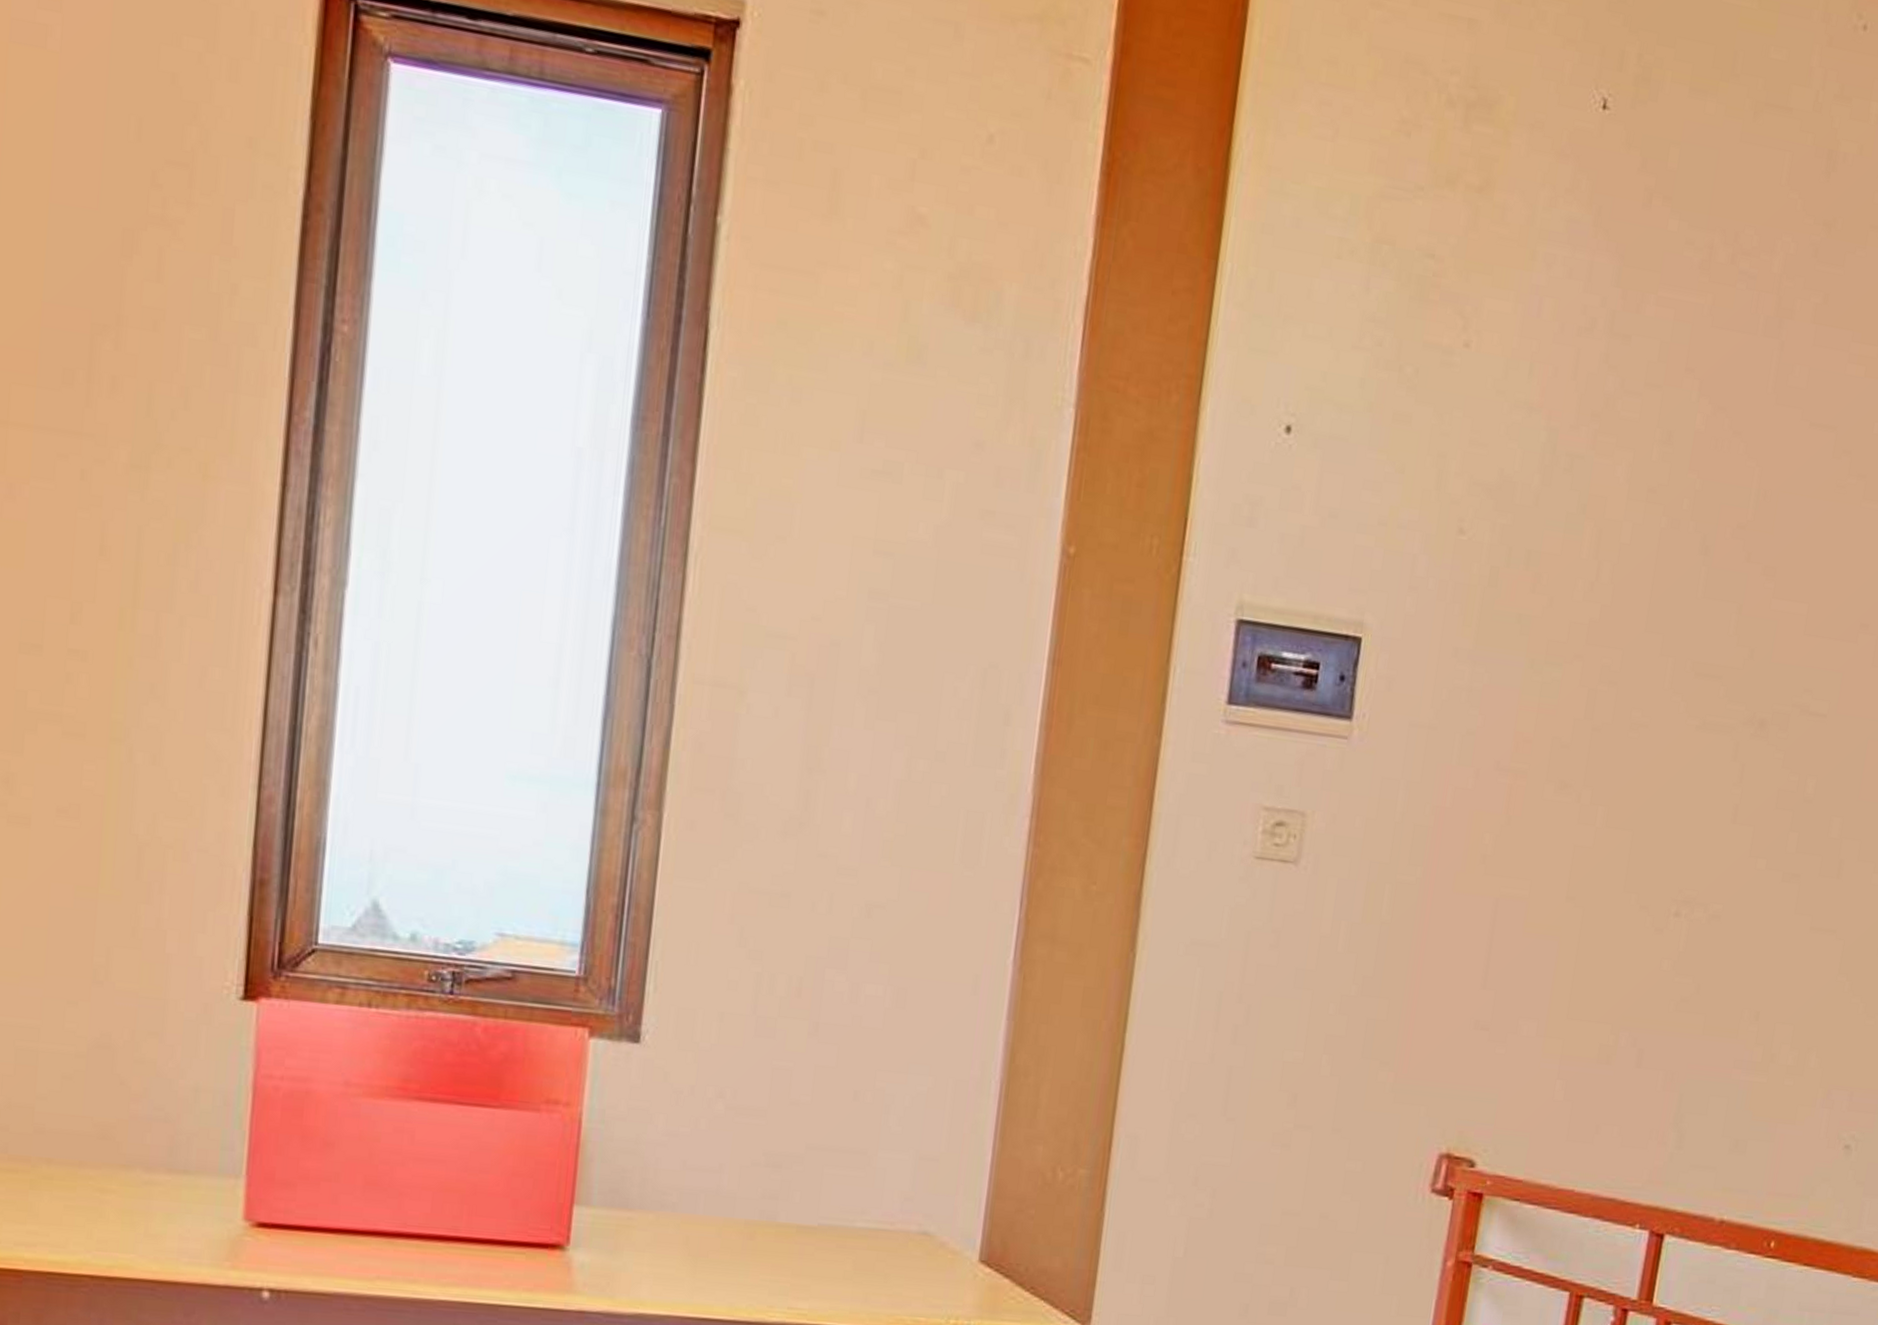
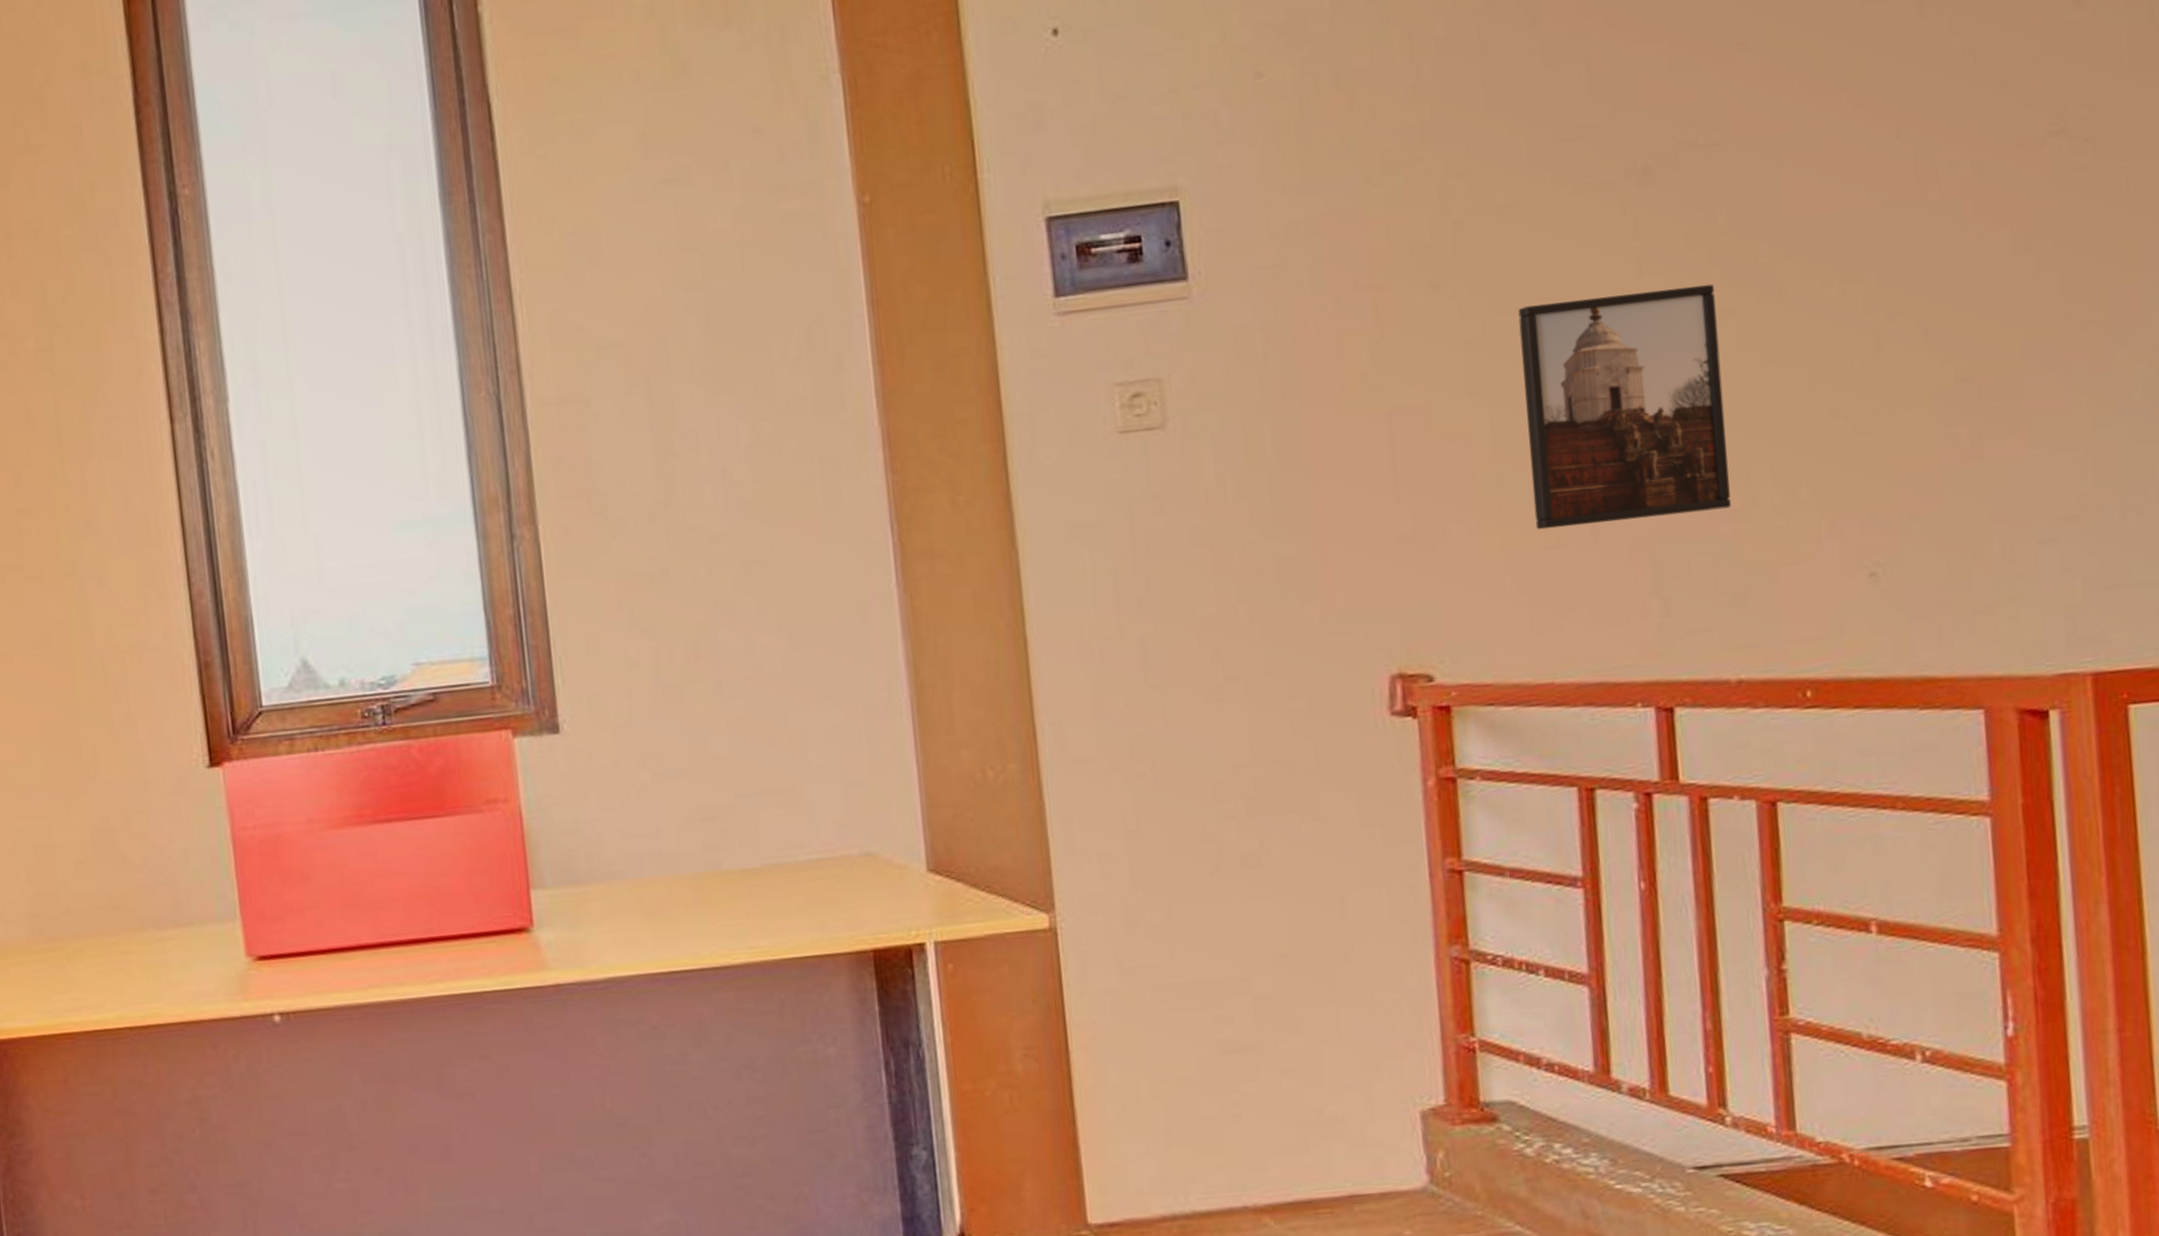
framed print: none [1593,826,1789,1060] -> present [1518,284,1731,530]

